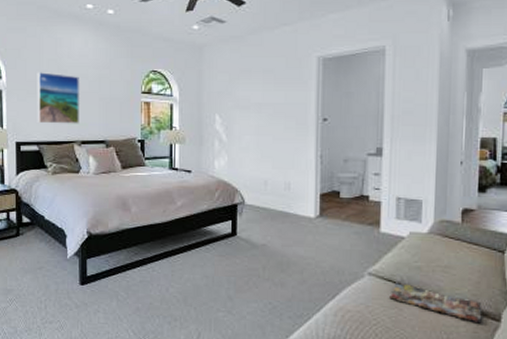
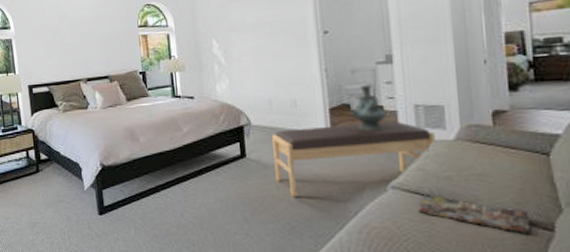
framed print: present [37,72,79,124] -> none [41,18,83,66]
bench: none [263,211,411,278] -> present [272,121,435,197]
decorative urn: none [338,172,372,219] -> present [349,83,387,131]

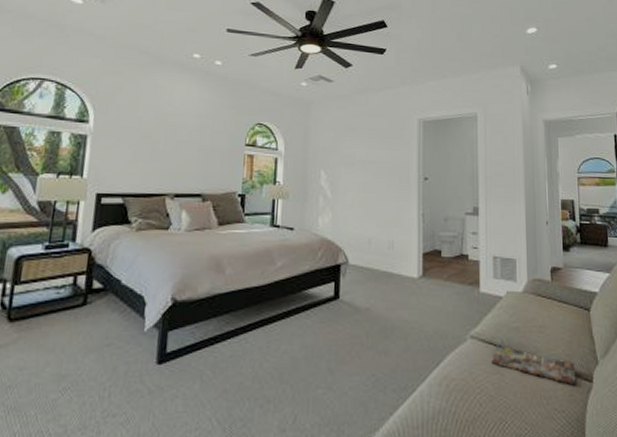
bench: present [272,121,435,197] -> none [366,270,508,345]
decorative urn: present [349,83,387,131] -> none [440,231,471,279]

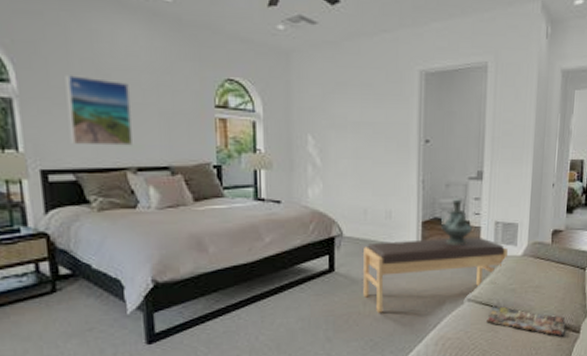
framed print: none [126,118,179,176] -> present [65,75,132,146]
bench: none [366,270,508,345] -> present [363,236,508,313]
decorative urn: none [440,231,471,279] -> present [440,198,472,246]

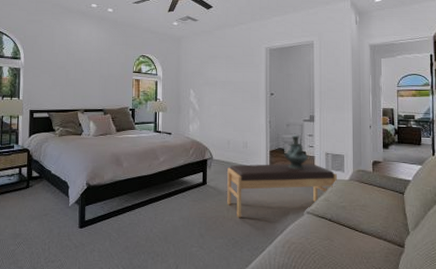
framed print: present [65,75,132,146] -> none [48,55,84,96]
magazine: present [487,307,565,337] -> none [323,220,391,250]

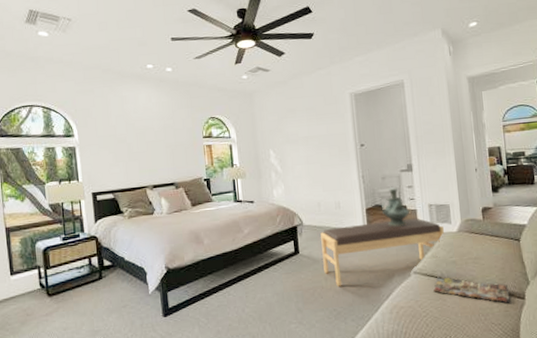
magazine: none [323,220,391,250] -> present [433,277,510,304]

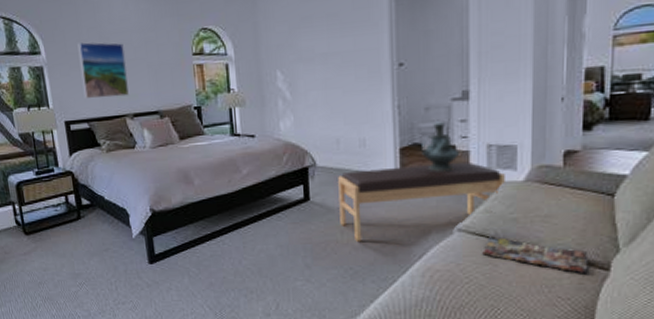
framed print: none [107,127,149,174] -> present [77,42,129,99]

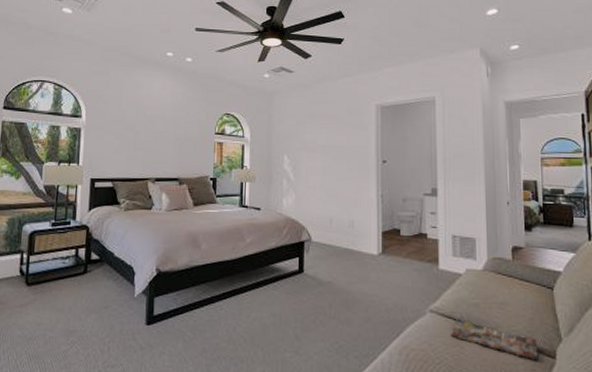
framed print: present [77,42,129,99] -> none [114,112,157,162]
bench: present [338,161,505,242] -> none [329,248,467,316]
decorative urn: present [420,121,459,172] -> none [399,211,430,256]

